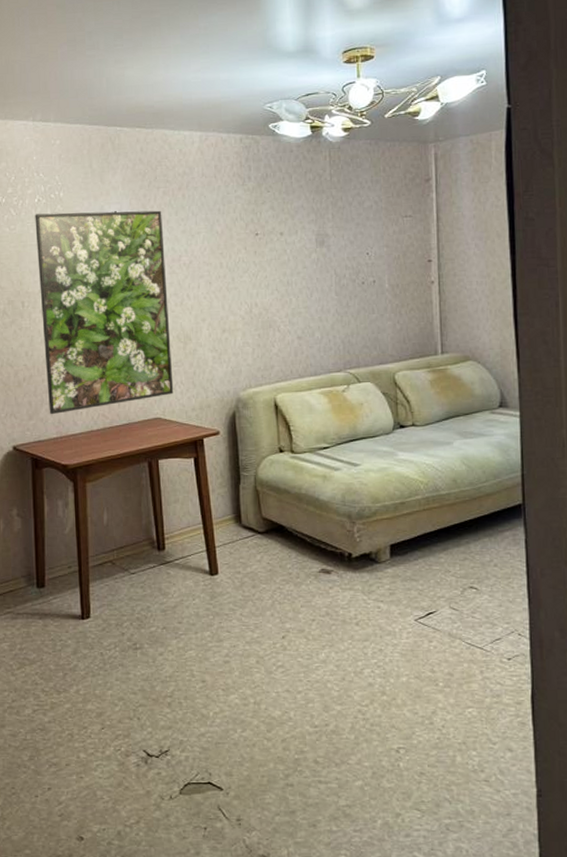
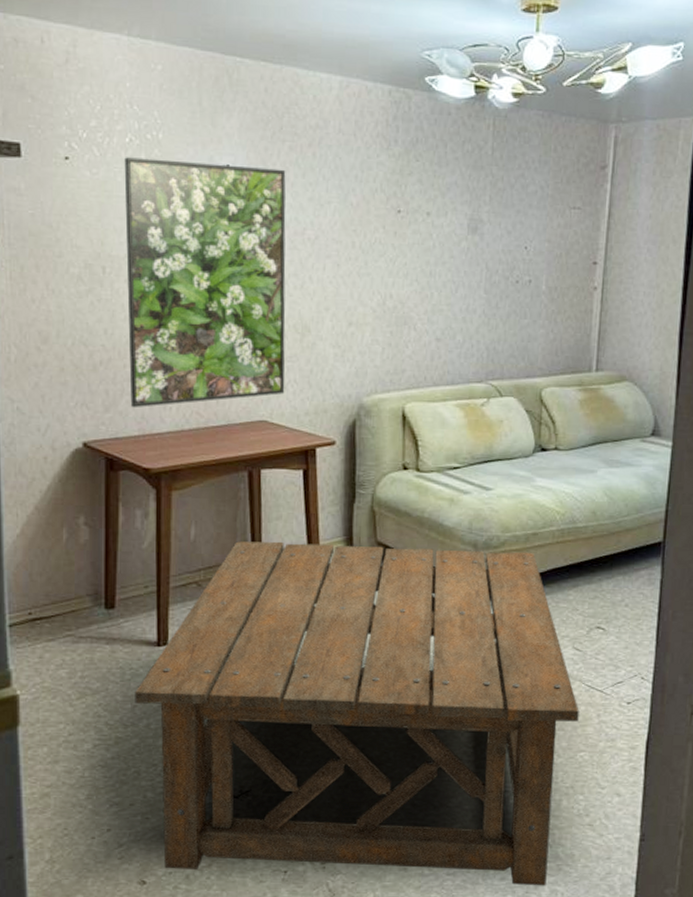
coffee table: none [65,520,463,843] -> present [135,541,579,886]

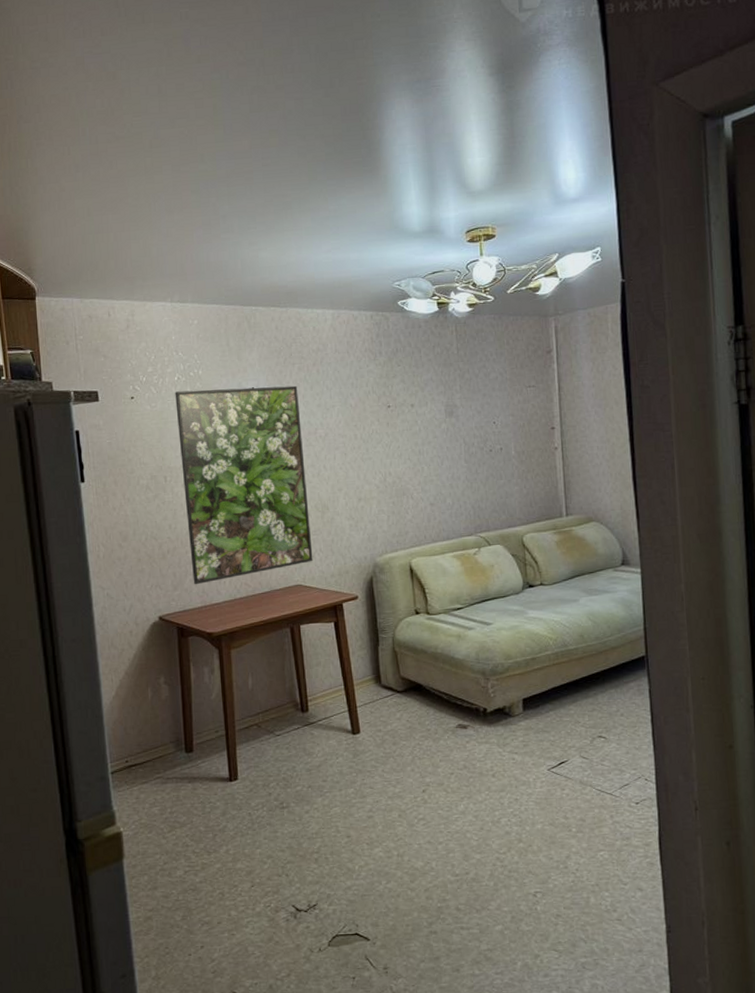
coffee table: present [135,541,579,886] -> none [214,674,594,981]

